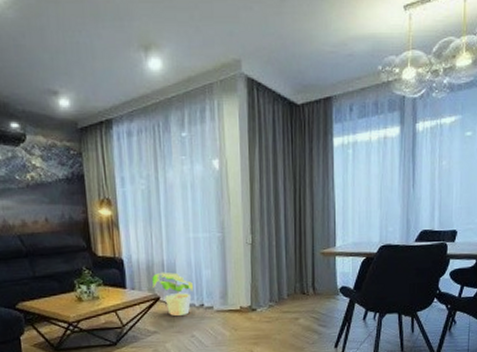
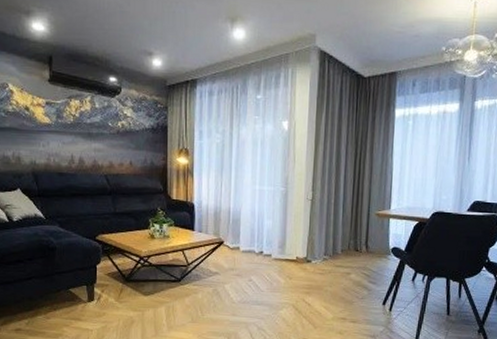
potted plant: present [152,272,193,316] -> none [218,218,255,260]

